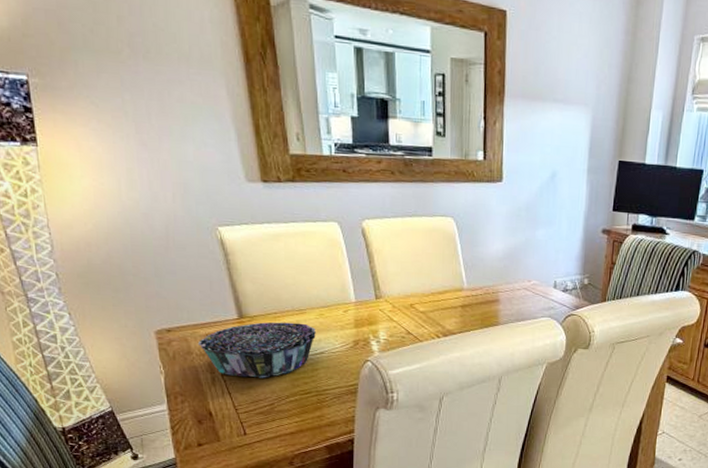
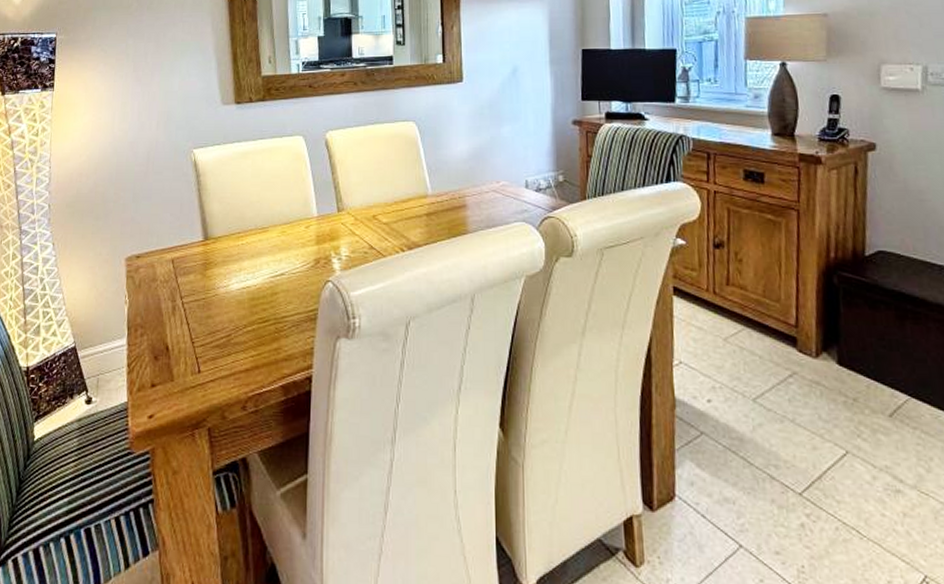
decorative bowl: present [197,322,316,378] -> none [163,242,277,306]

